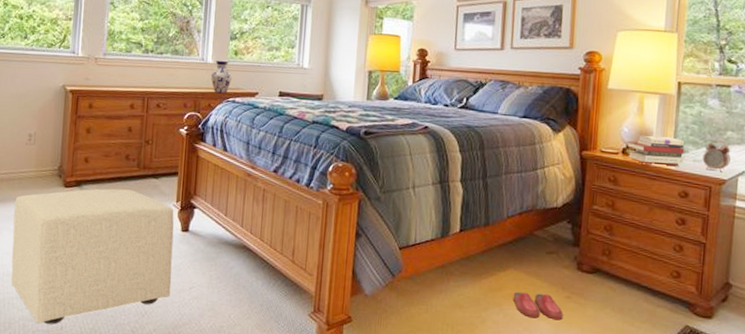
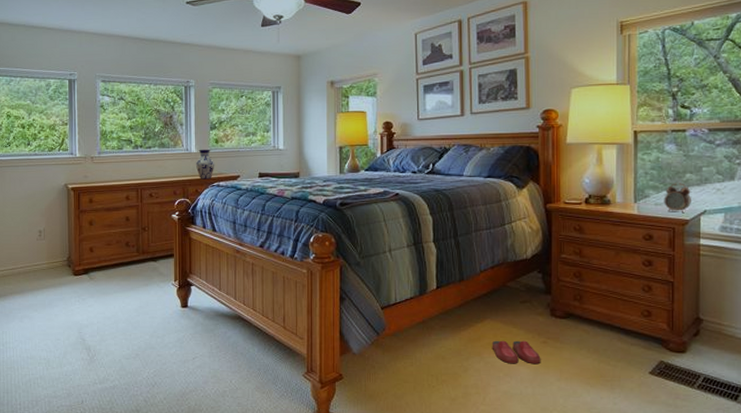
ottoman: present [11,188,174,324] -> none [32,273,176,399]
books: present [627,134,685,166] -> none [589,183,646,211]

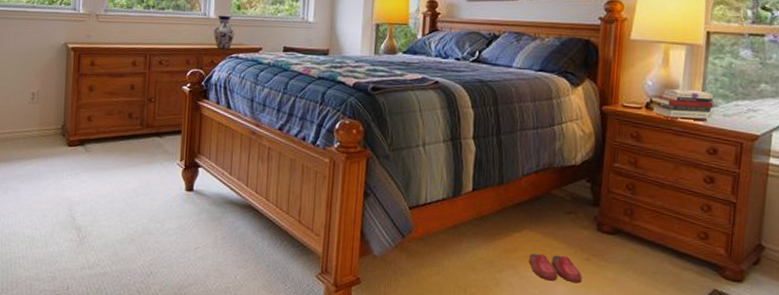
books: none [589,183,646,211] -> present [651,88,714,121]
alarm clock: present [664,183,691,212] -> none [733,93,765,127]

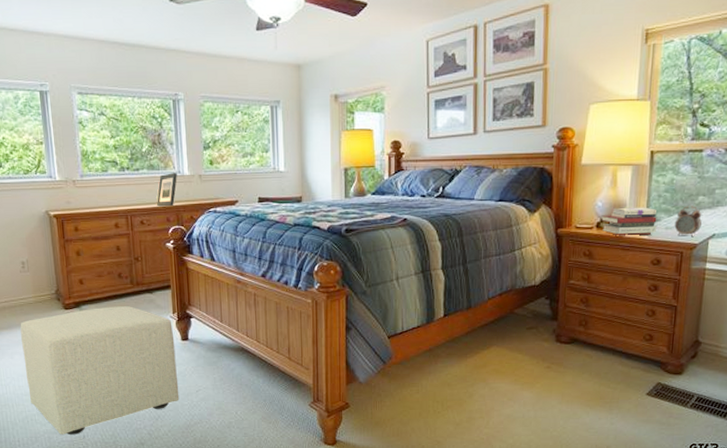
ottoman: none [17,147,179,284] -> present [20,306,180,435]
picture frame: none [178,14,203,49] -> present [157,173,177,207]
vase: present [213,15,235,50] -> none [189,171,211,205]
slippers: present [528,253,582,283] -> none [497,366,544,389]
alarm clock: none [733,93,765,127] -> present [674,206,702,236]

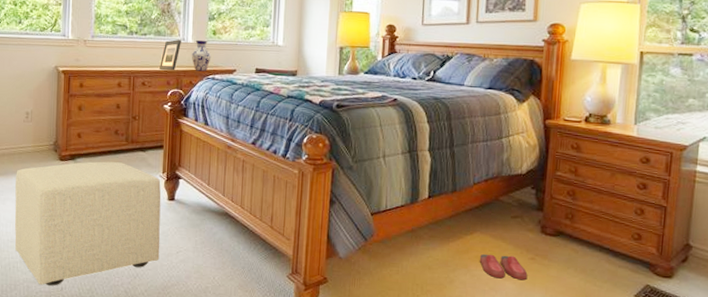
vase: none [189,171,211,205] -> present [191,39,212,72]
slippers: none [497,366,544,389] -> present [479,253,528,281]
books: present [601,207,657,235] -> none [590,103,646,133]
alarm clock: present [674,206,702,236] -> none [664,107,692,138]

